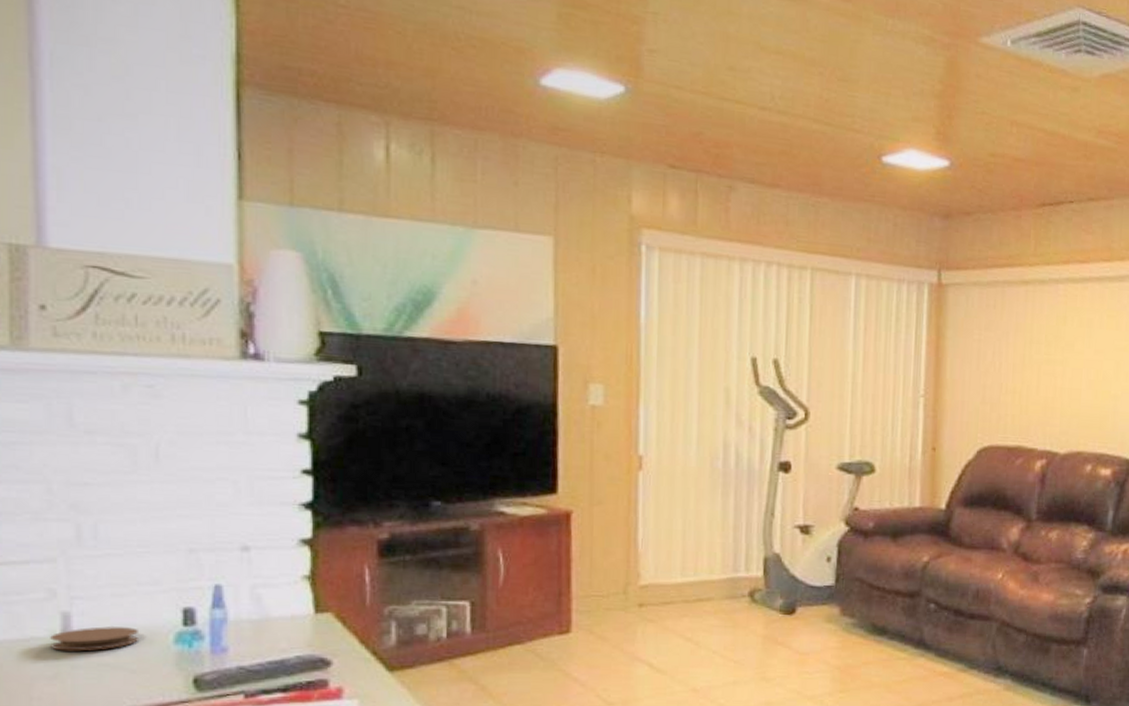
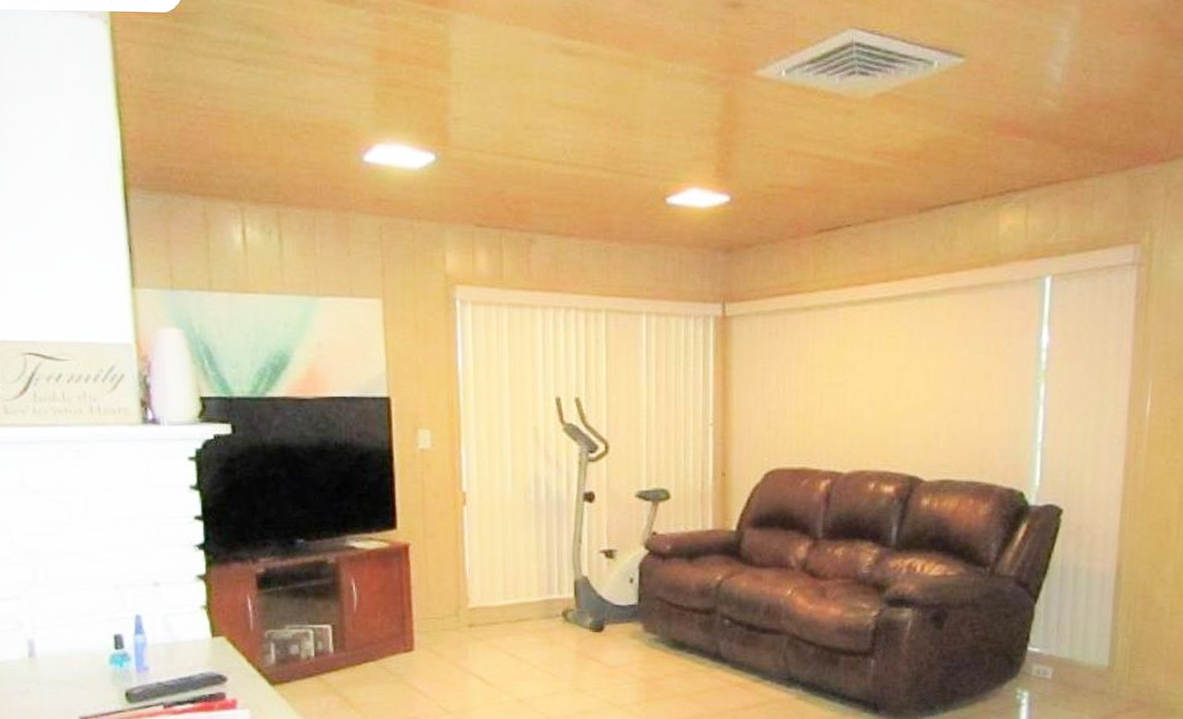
coaster: present [50,627,140,651] -> none [21,651,84,671]

